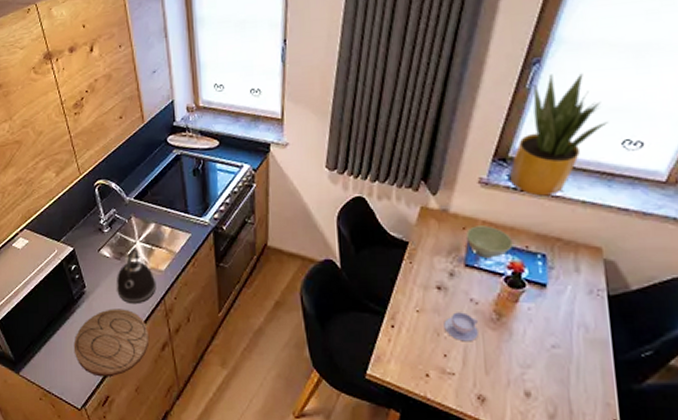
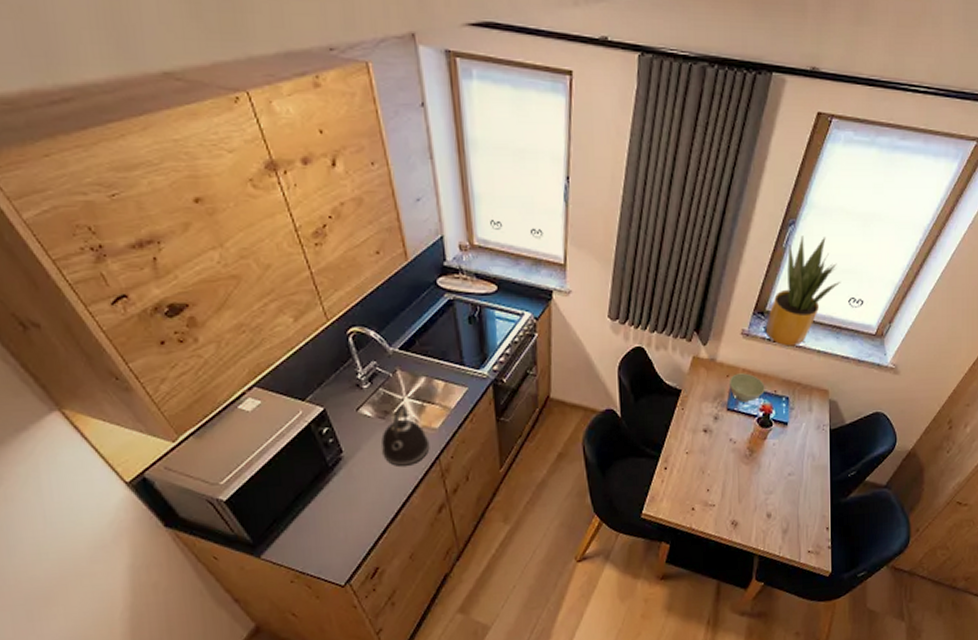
cutting board: present [73,309,150,377] -> none [331,473,424,549]
teacup: present [444,312,479,342] -> none [708,451,735,477]

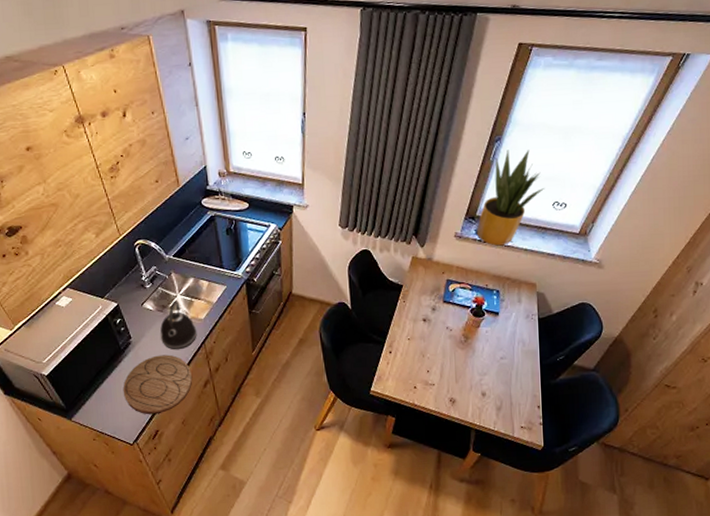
cutting board: none [331,473,424,549] -> present [123,354,193,415]
bowl: present [730,373,765,402] -> none [445,270,477,295]

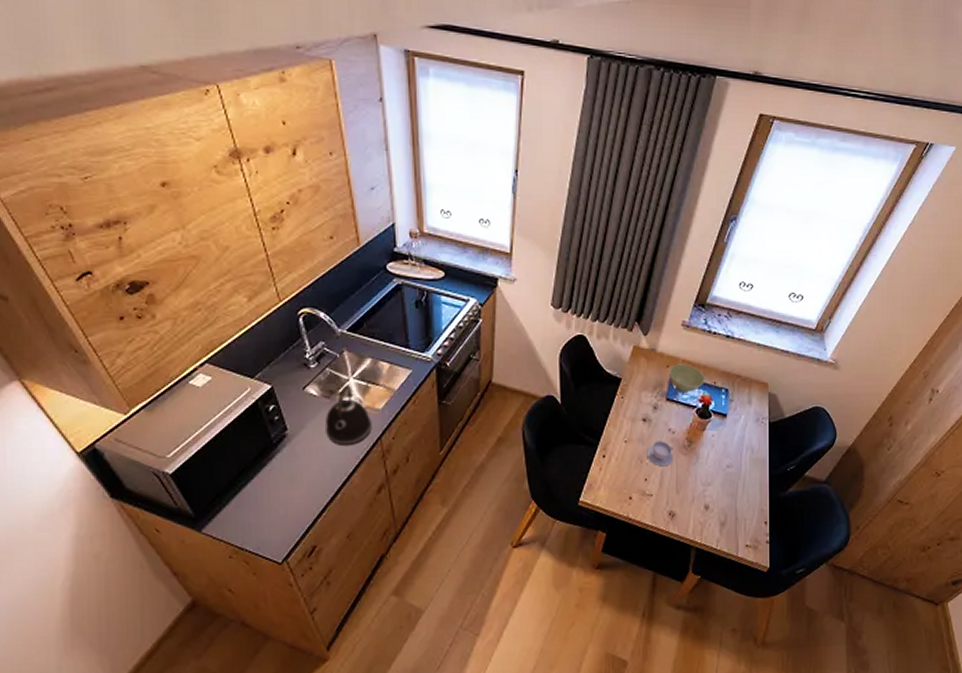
cutting board: present [123,354,193,415] -> none [272,452,364,527]
teacup: none [427,337,452,360] -> present [646,441,673,467]
bowl: none [445,270,477,295] -> present [670,364,704,393]
planter: present [476,149,545,246] -> none [705,231,782,339]

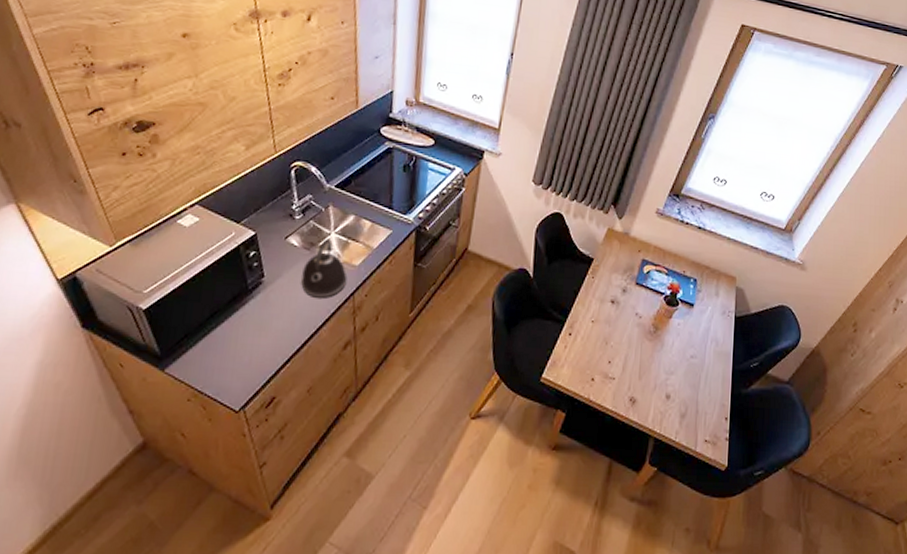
teacup: present [646,441,673,467] -> none [612,324,639,351]
bowl: present [670,364,704,393] -> none [640,250,675,279]

